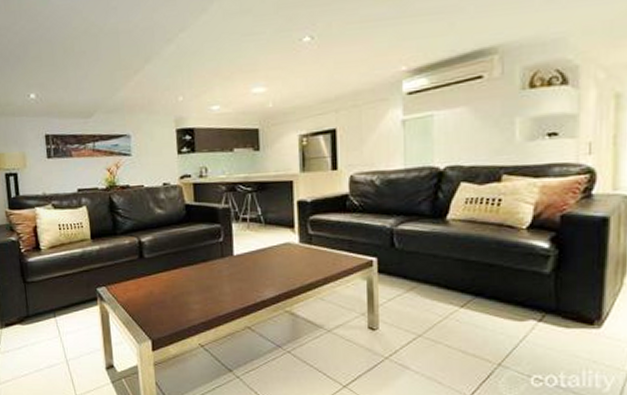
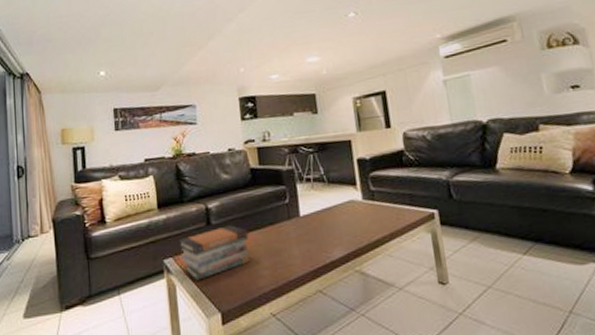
book stack: none [111,260,183,310] -> present [178,225,251,281]

